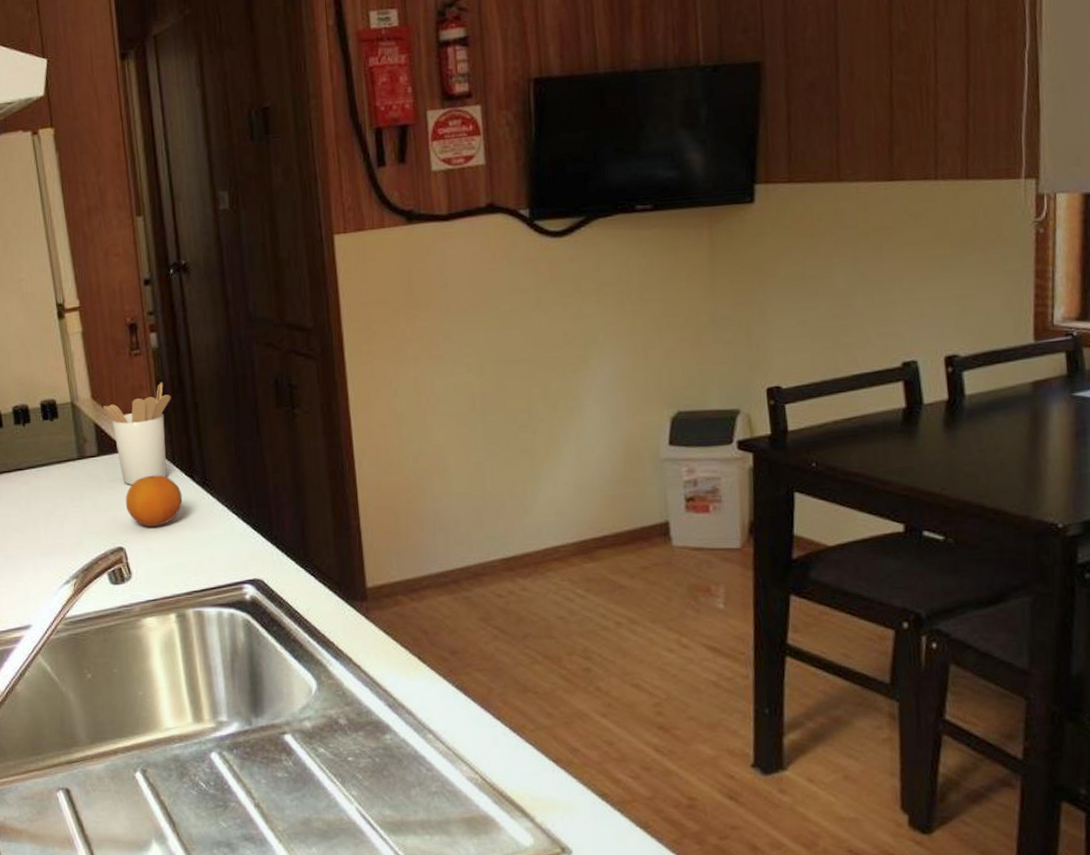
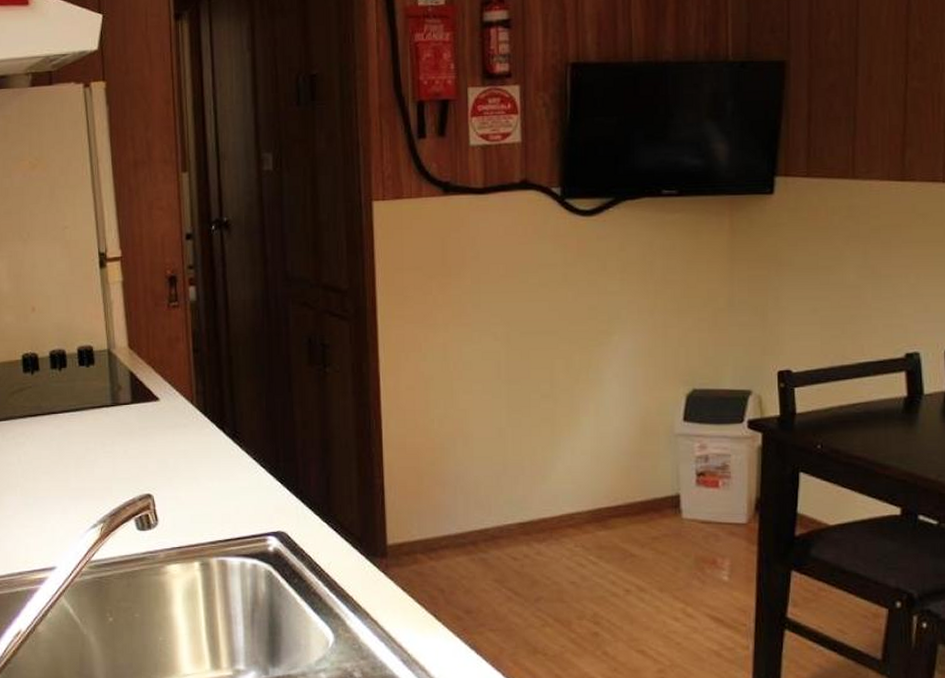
utensil holder: present [103,382,171,485] -> none [139,334,206,433]
fruit: present [125,475,183,528] -> none [156,425,212,476]

